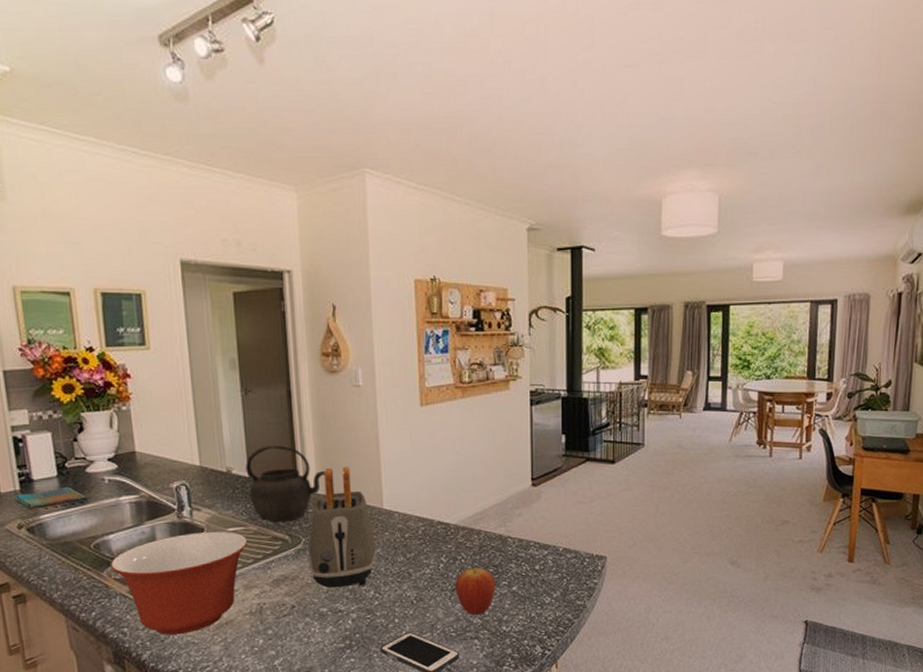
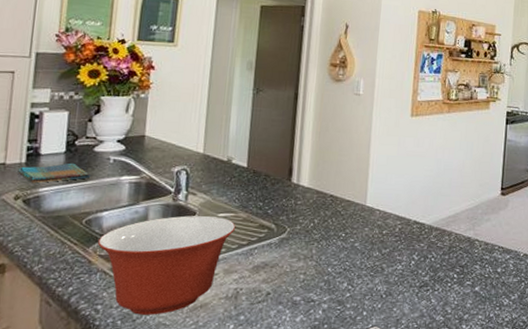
kettle: present [246,444,326,523] -> none [245,139,318,212]
toaster: present [308,467,377,588] -> none [290,164,356,278]
fruit: present [454,567,496,616] -> none [422,266,461,313]

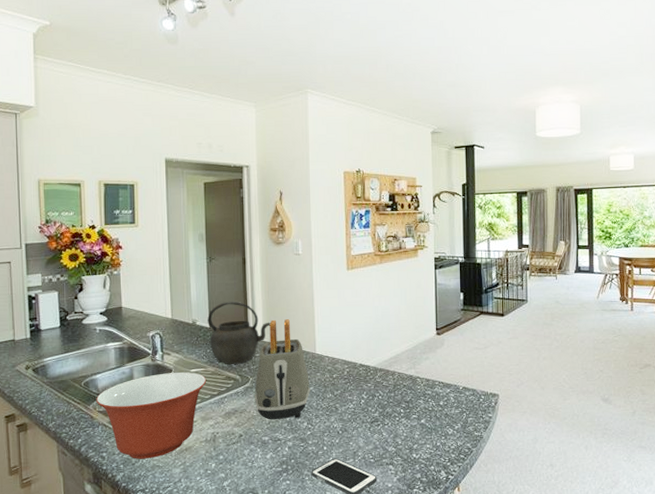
dish towel: present [17,162,91,184] -> none [25,335,83,355]
kettle: none [245,139,318,212] -> present [207,301,270,365]
toaster: none [290,164,356,278] -> present [254,319,311,420]

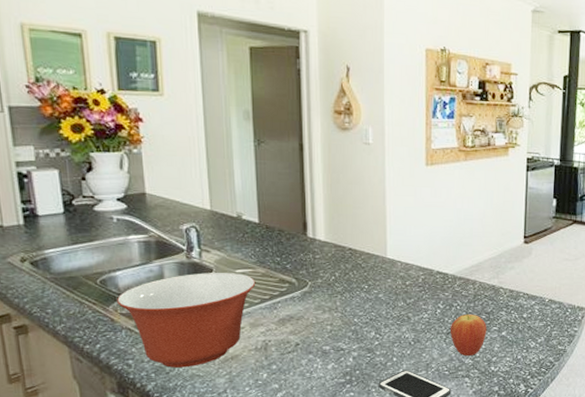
kettle: present [207,301,270,365] -> none [256,193,333,267]
toaster: present [254,319,311,420] -> none [314,217,380,328]
fruit: none [373,403,407,444] -> present [450,314,487,356]

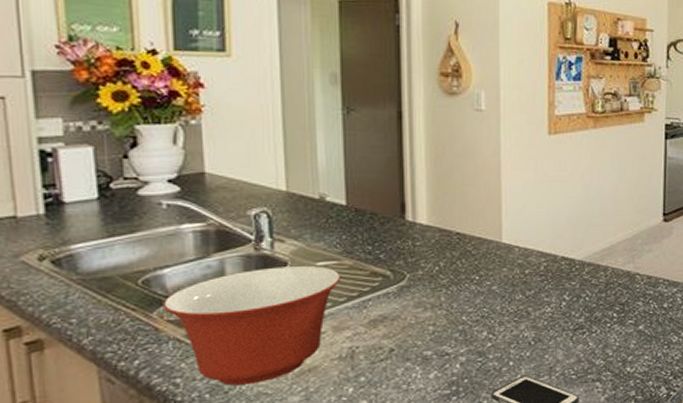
fruit: present [450,314,487,356] -> none [577,305,622,356]

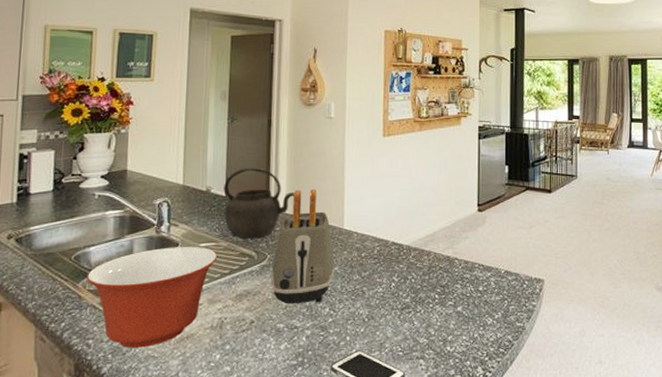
kettle: none [343,170,438,257] -> present [224,167,295,240]
toaster: none [413,197,493,329] -> present [271,189,335,304]

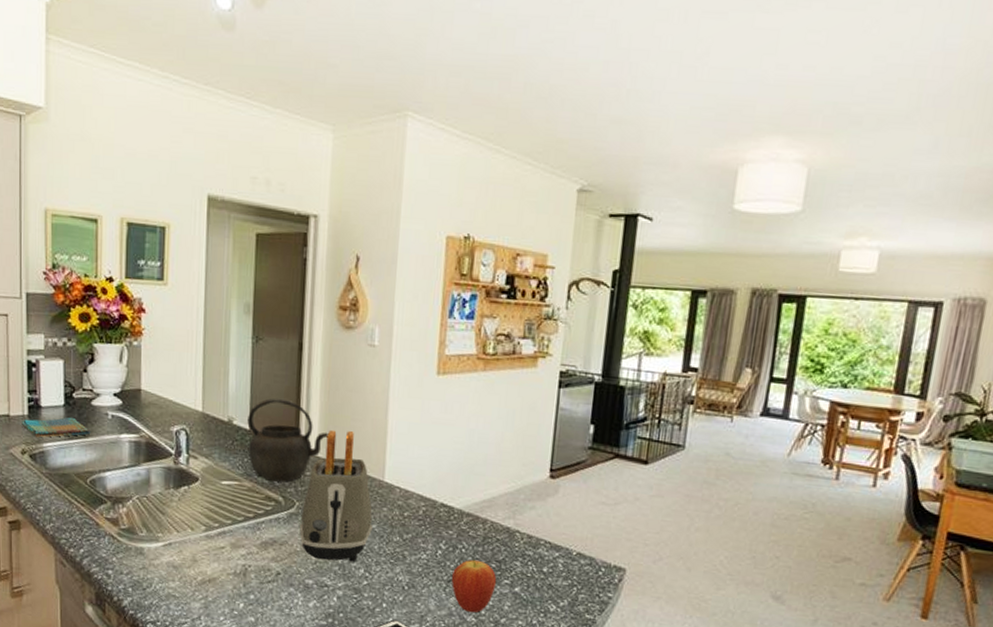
dish towel: none [9,200,78,222] -> present [22,417,91,438]
mixing bowl: present [87,247,218,348] -> none [104,481,241,586]
fruit: none [404,287,442,335] -> present [451,559,497,613]

